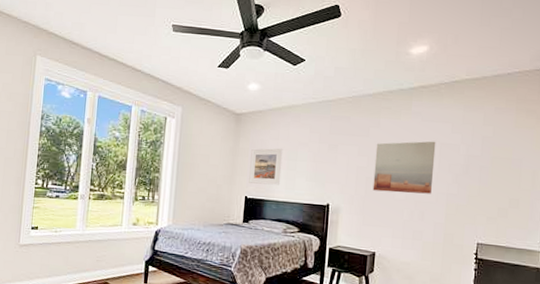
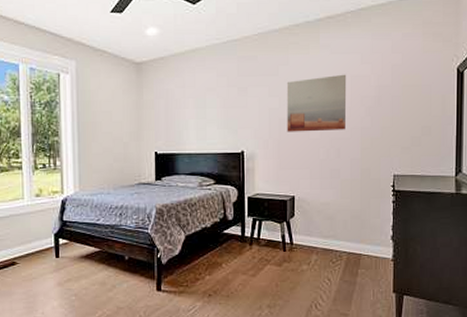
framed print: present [249,148,283,185] -> none [157,96,191,137]

